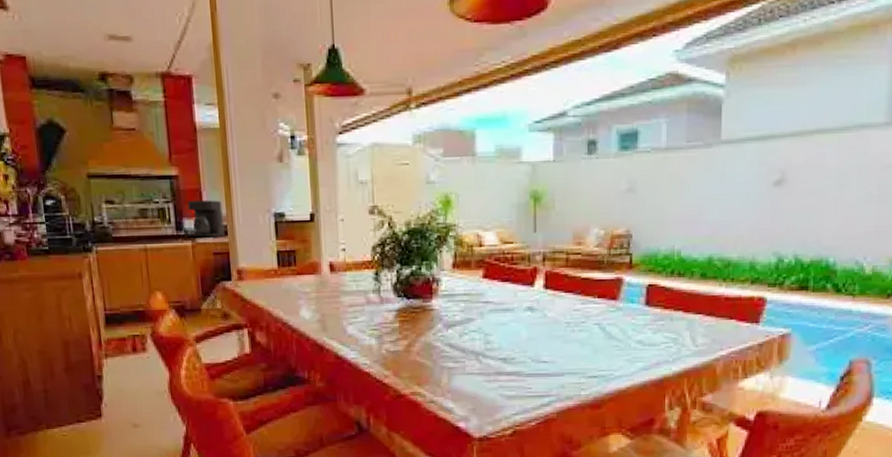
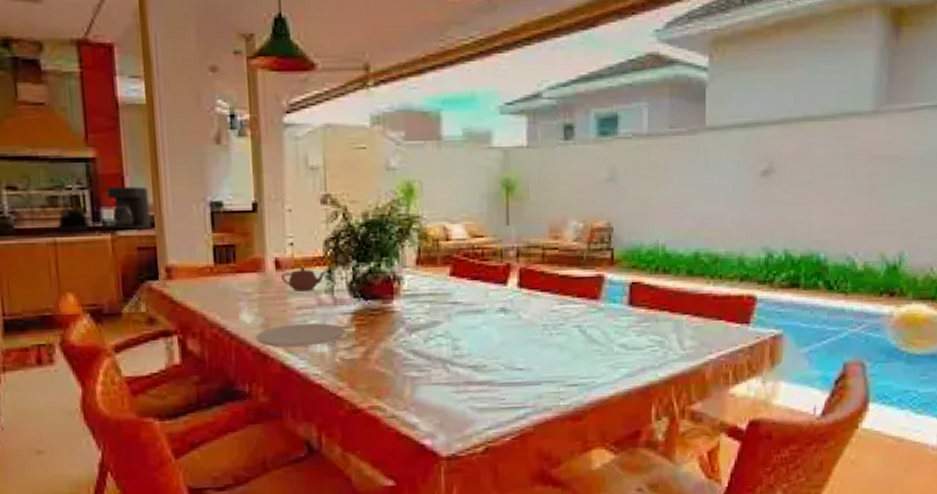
kettle: none [148,210,174,239] -> present [58,197,90,232]
plate: none [314,319,391,340] -> present [256,323,347,347]
teapot: none [334,270,374,291] -> present [280,267,327,291]

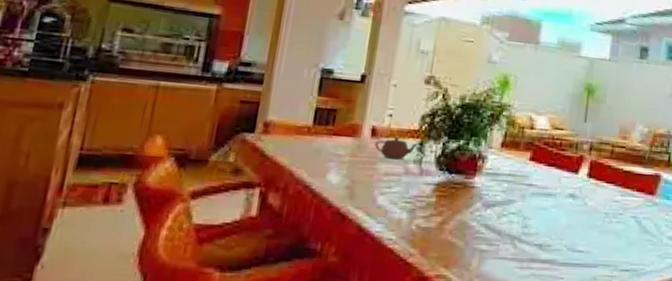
kettle: present [58,197,90,232] -> none [165,46,199,79]
coffee maker: present [105,187,152,230] -> none [213,43,265,85]
plate: present [256,323,347,347] -> none [338,188,427,211]

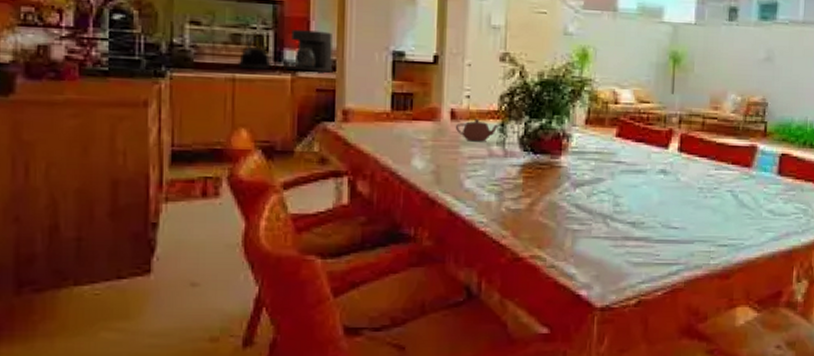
kettle: none [165,46,199,79] -> present [239,36,271,70]
coffee maker: none [213,43,265,85] -> present [286,30,333,73]

